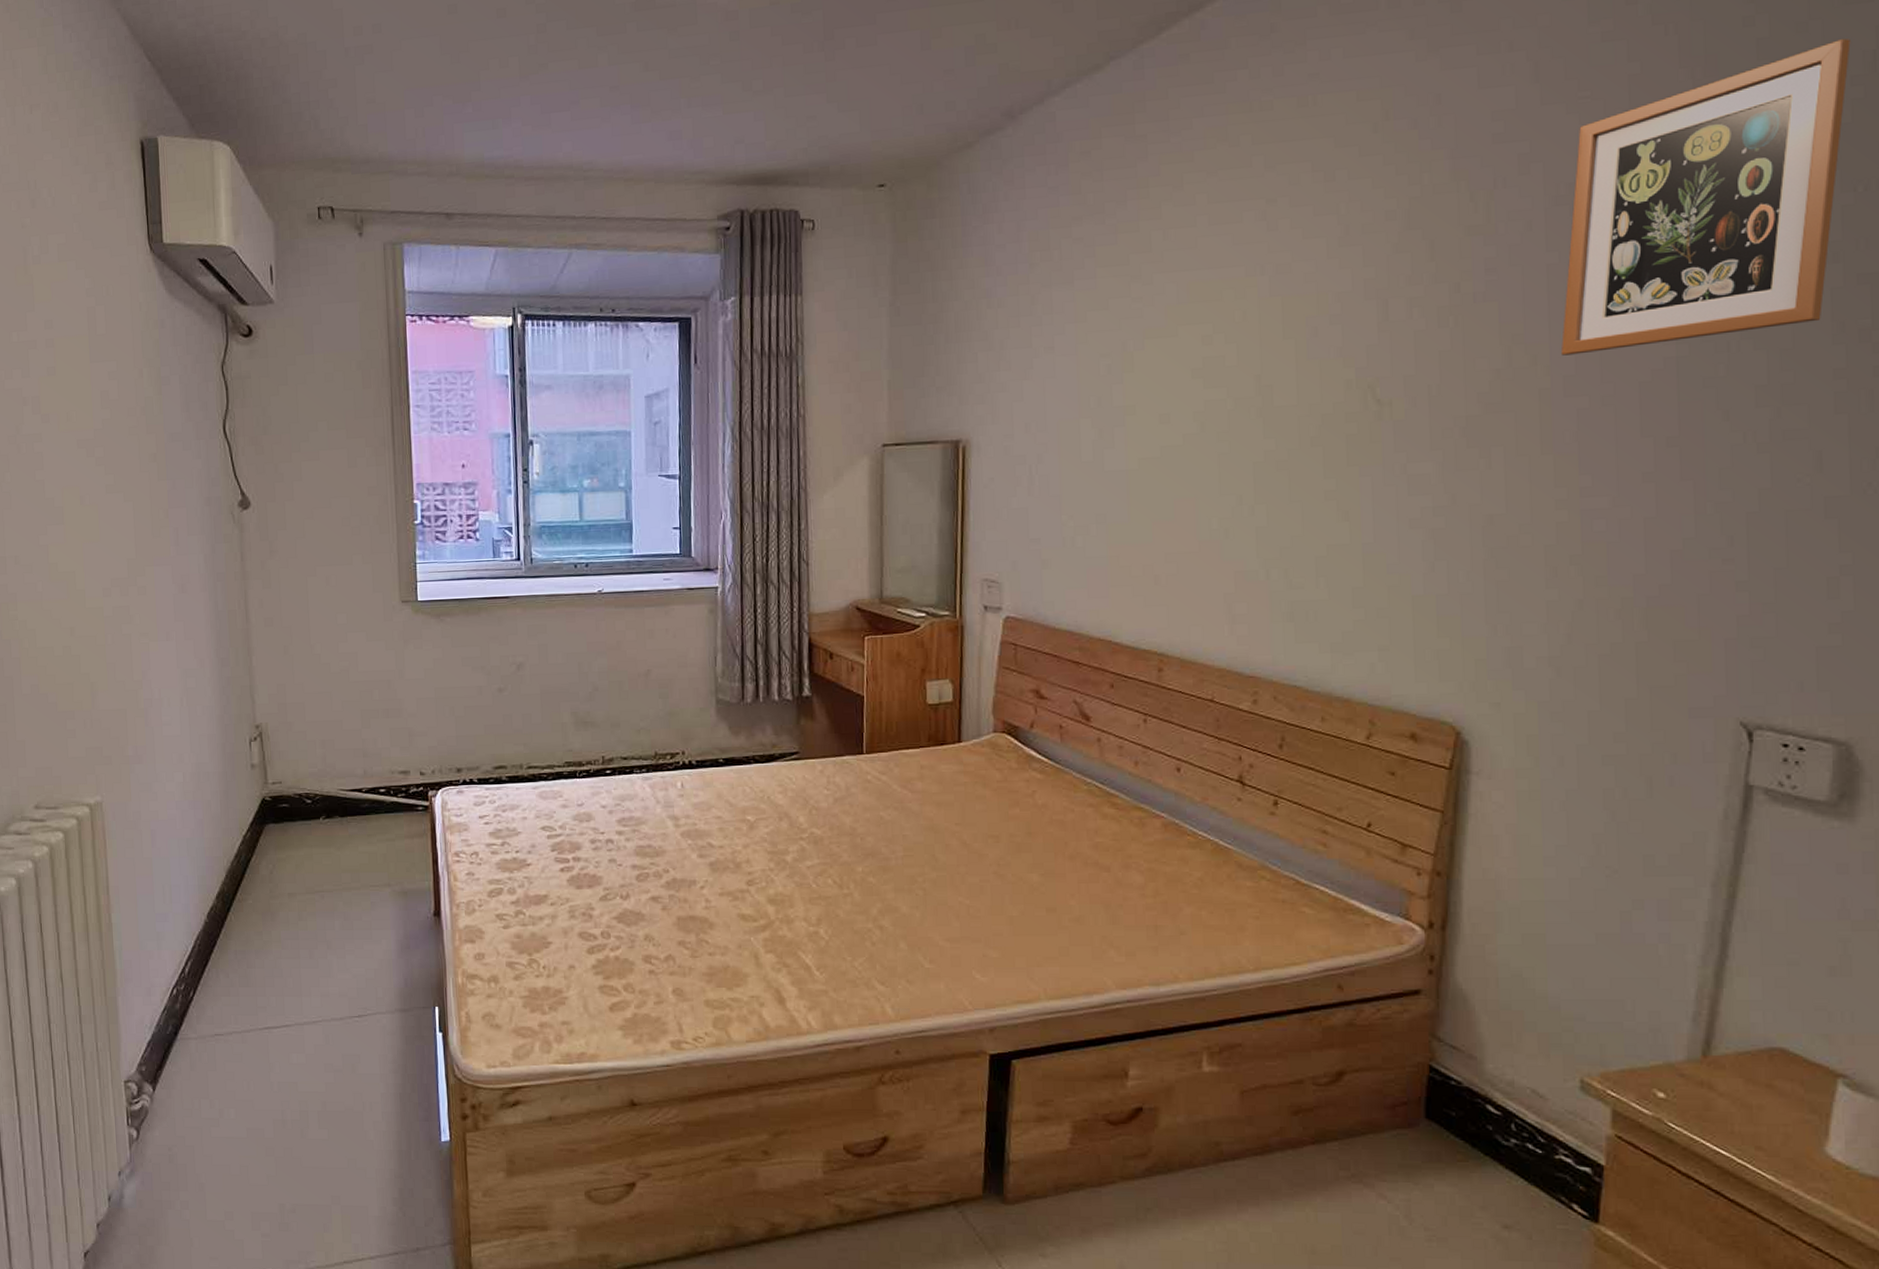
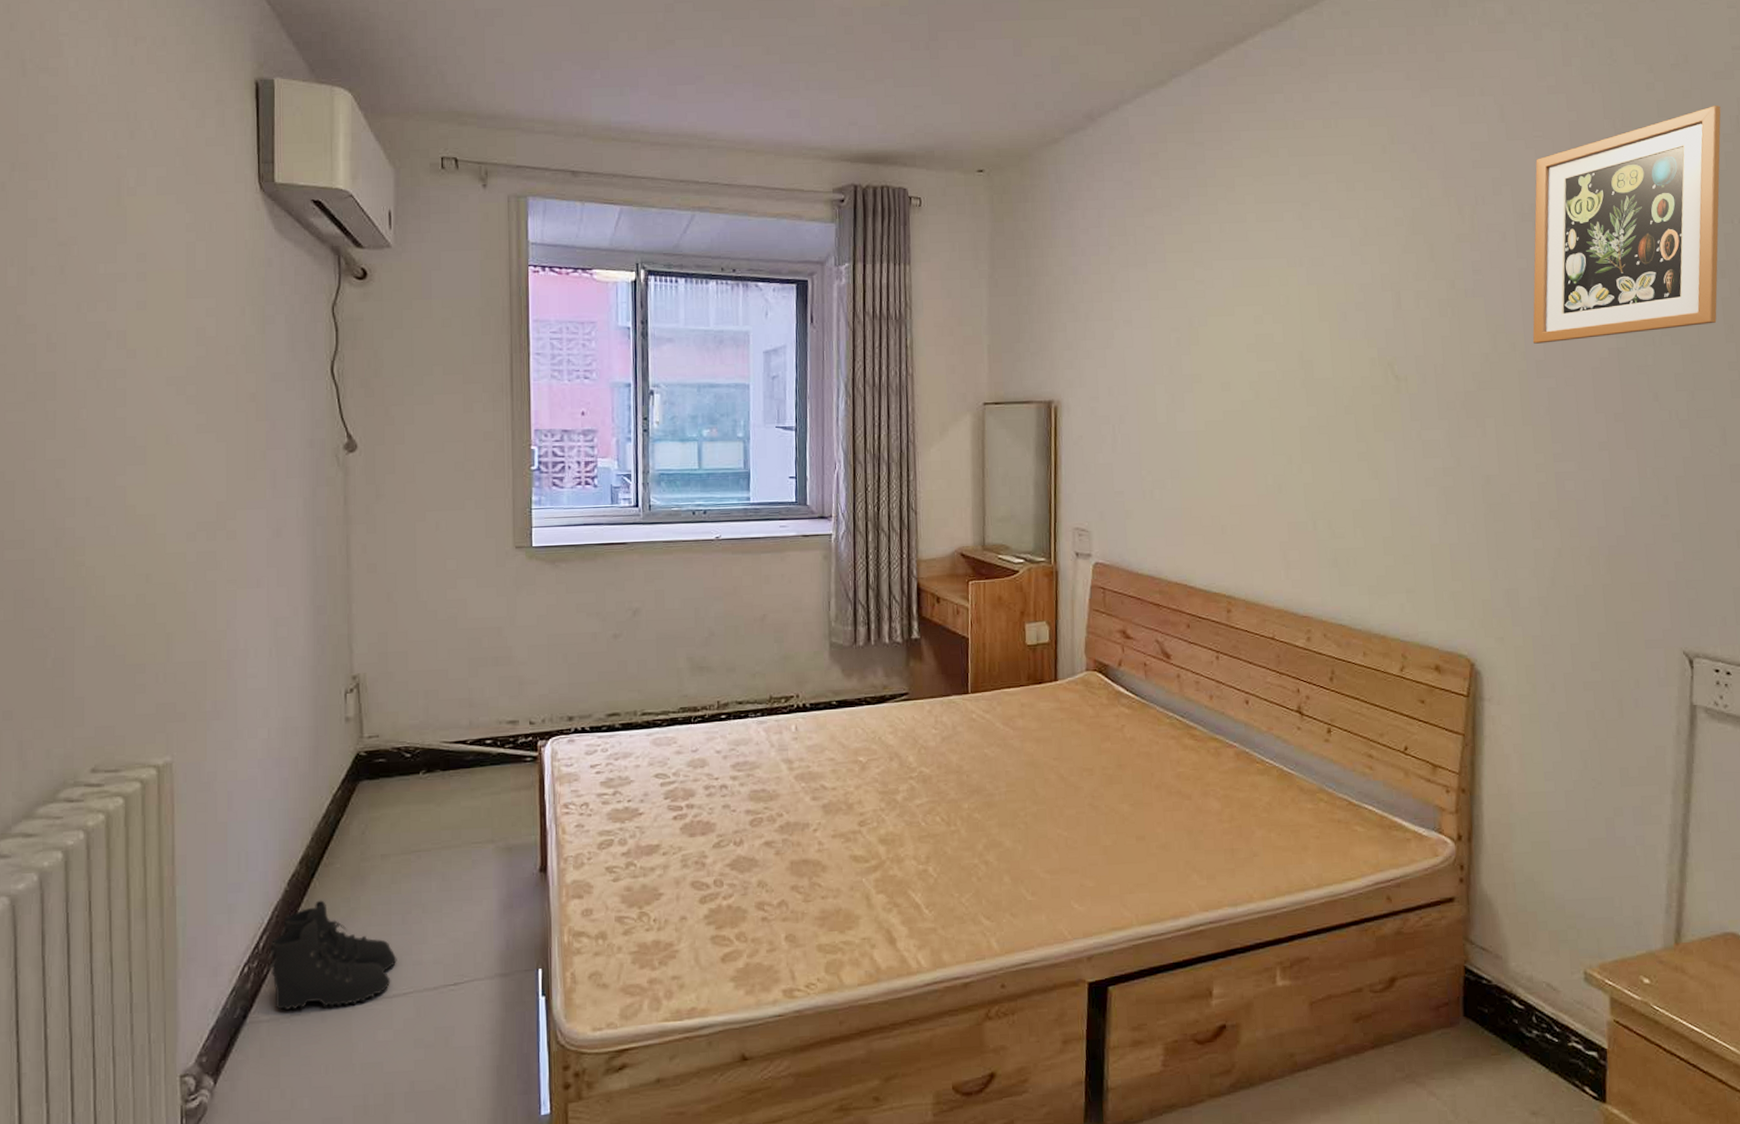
boots: none [192,932,307,1030] -> present [267,900,397,1010]

